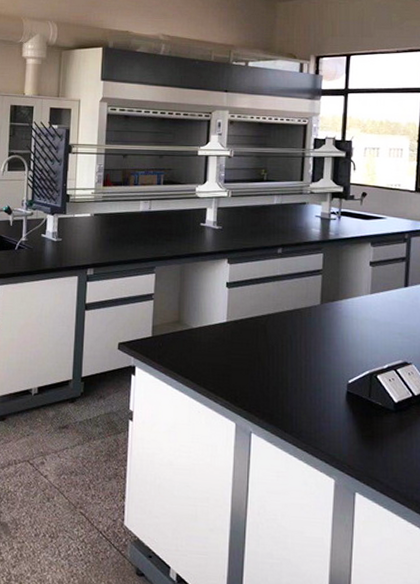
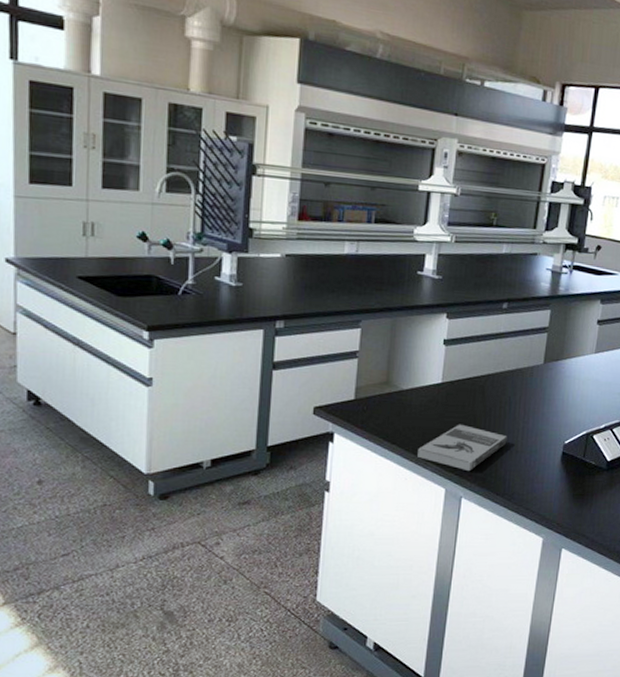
book: none [208,361,291,408] -> present [417,424,508,472]

